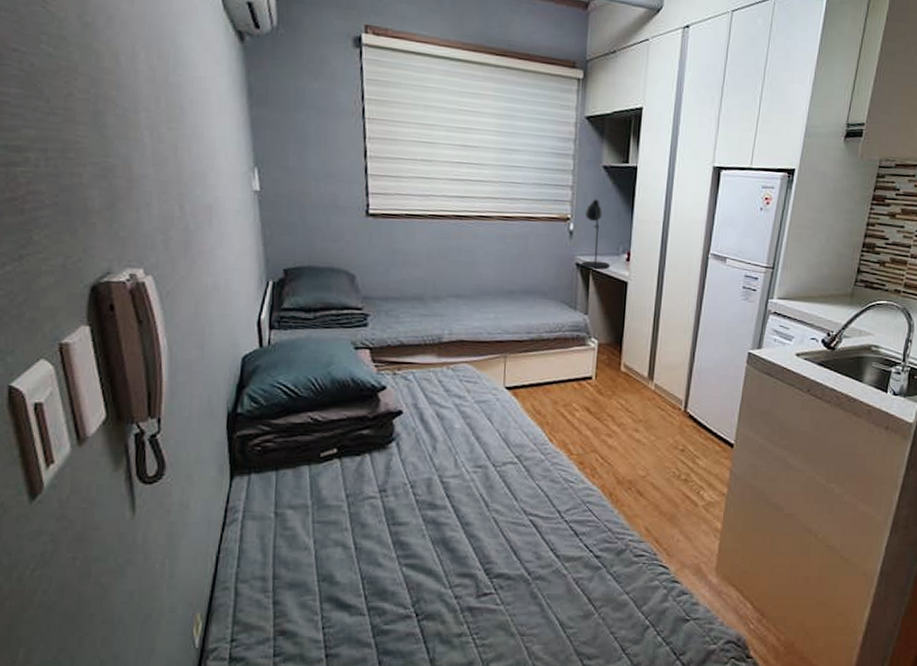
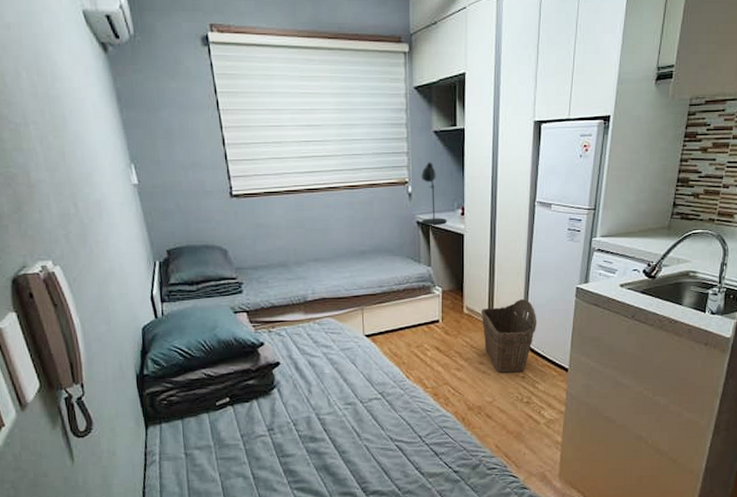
wicker basket: none [640,360,703,444] -> present [481,298,537,373]

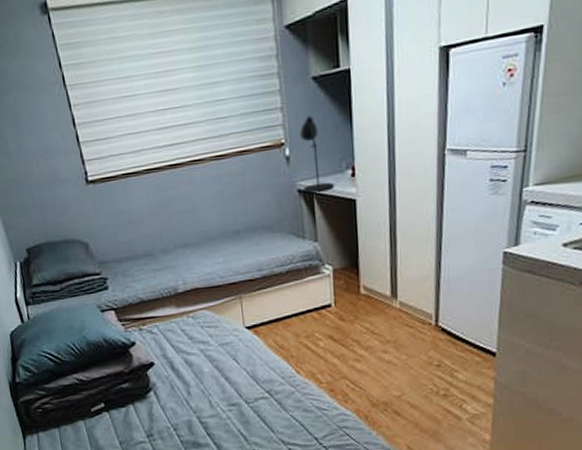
wicker basket: present [481,298,537,373] -> none [381,271,454,362]

